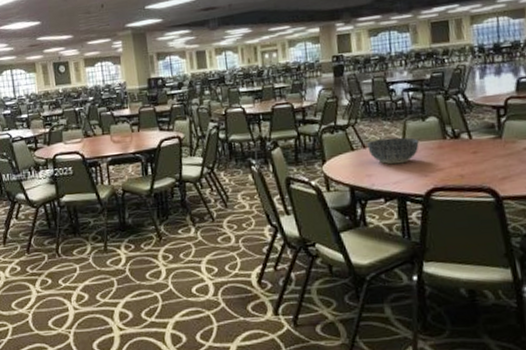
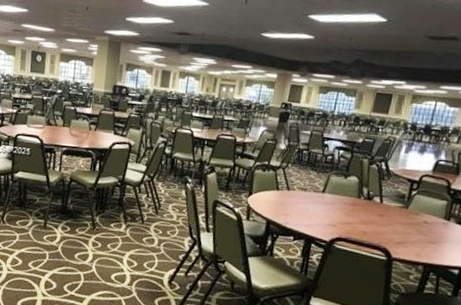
bowl: present [367,137,419,165] -> none [291,185,337,211]

